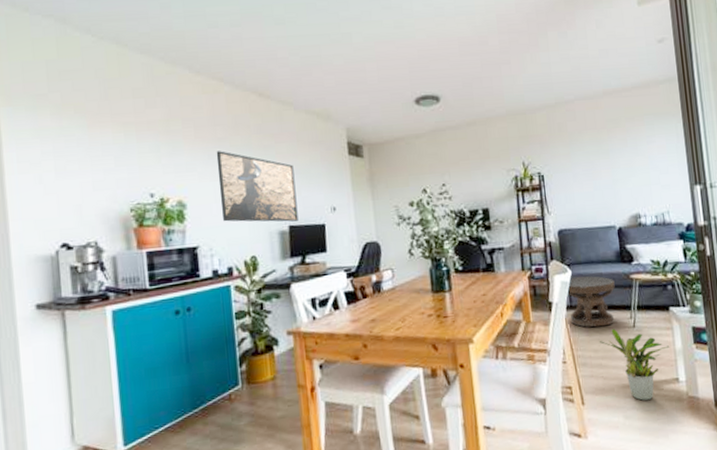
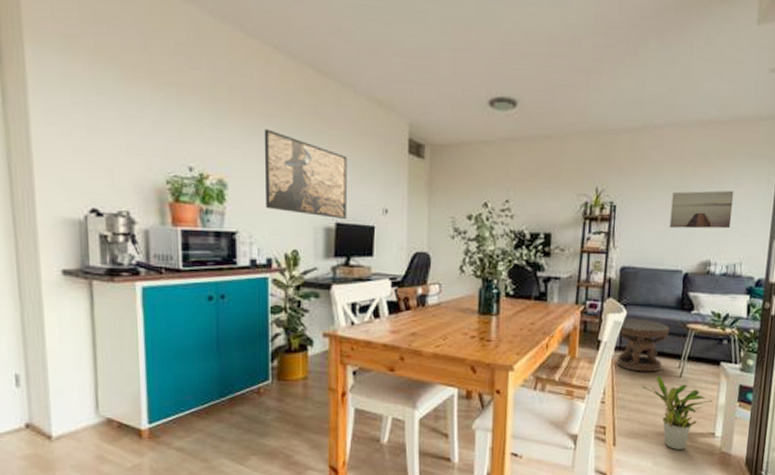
wall art: none [593,147,652,188] -> present [669,190,734,229]

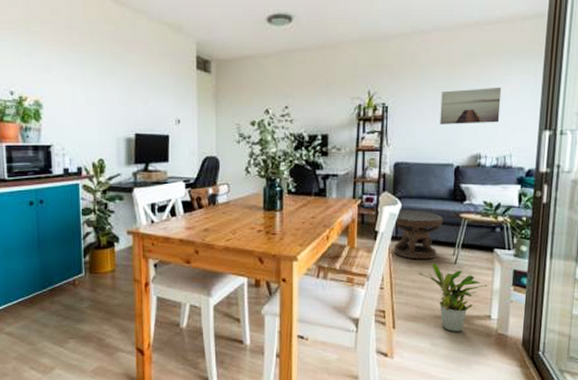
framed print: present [264,129,347,219] -> none [71,55,144,130]

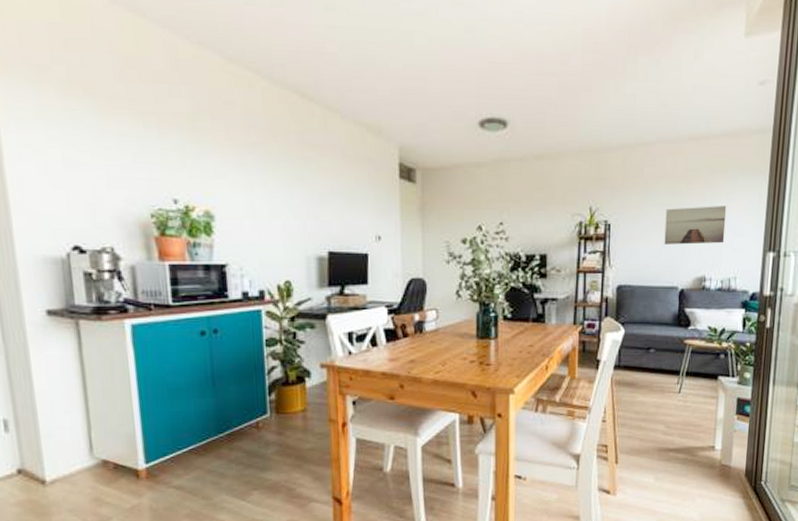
carved stool: present [393,209,443,260] -> none [616,336,667,390]
potted plant: present [419,263,488,333] -> none [643,393,712,466]

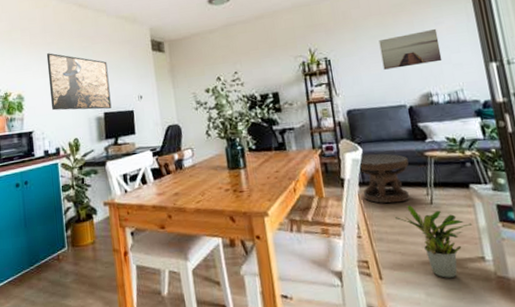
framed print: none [249,158,339,247] -> present [46,53,112,111]
carved stool: none [616,336,667,390] -> present [360,153,409,204]
potted plant: none [643,393,712,466] -> present [395,205,473,279]

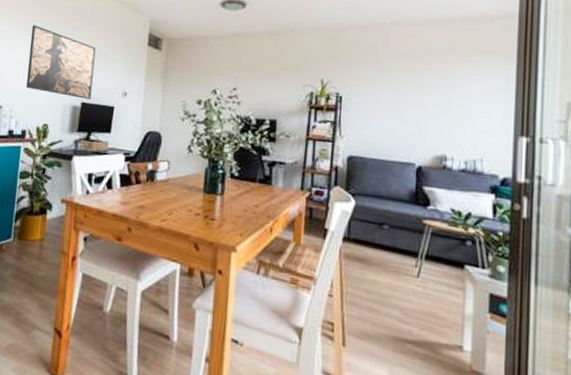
carved stool: present [360,153,409,204] -> none [345,208,403,269]
wall art: present [379,28,442,70] -> none [399,85,469,124]
potted plant: present [395,205,473,279] -> none [375,273,458,362]

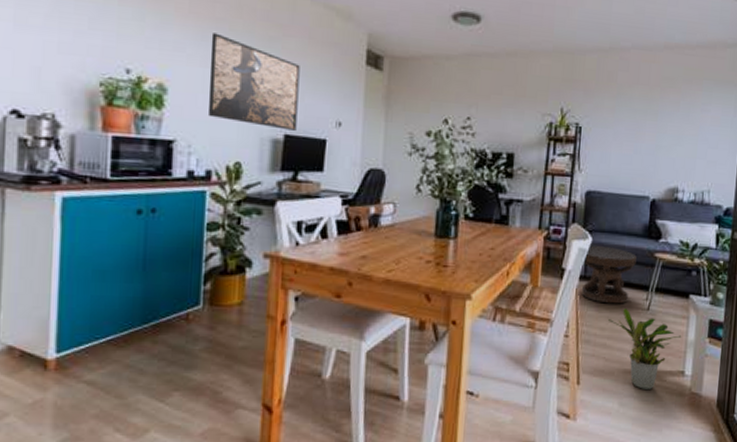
carved stool: none [345,208,403,269] -> present [581,245,637,304]
potted plant: none [375,273,458,362] -> present [608,308,682,391]

